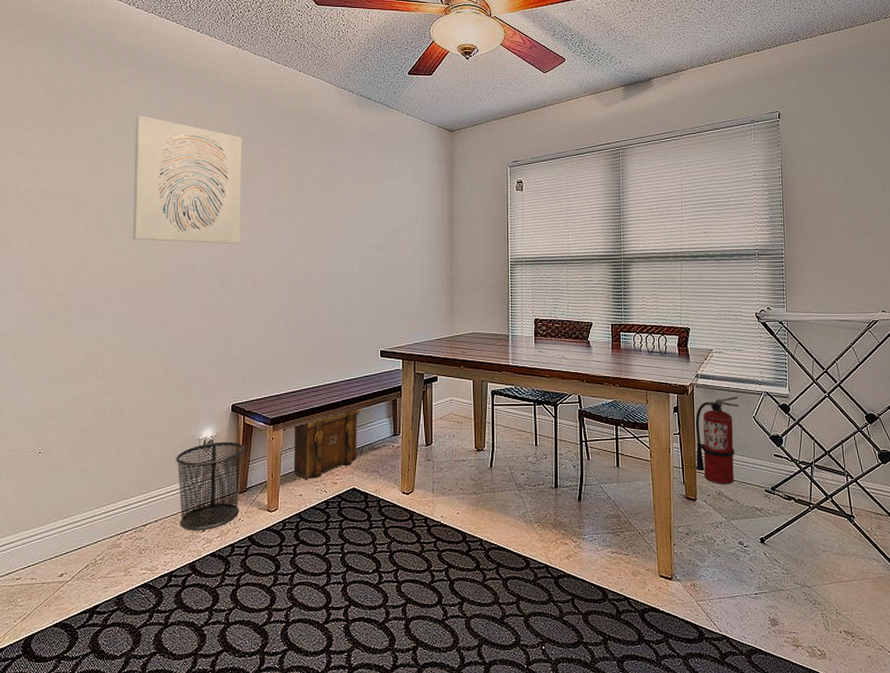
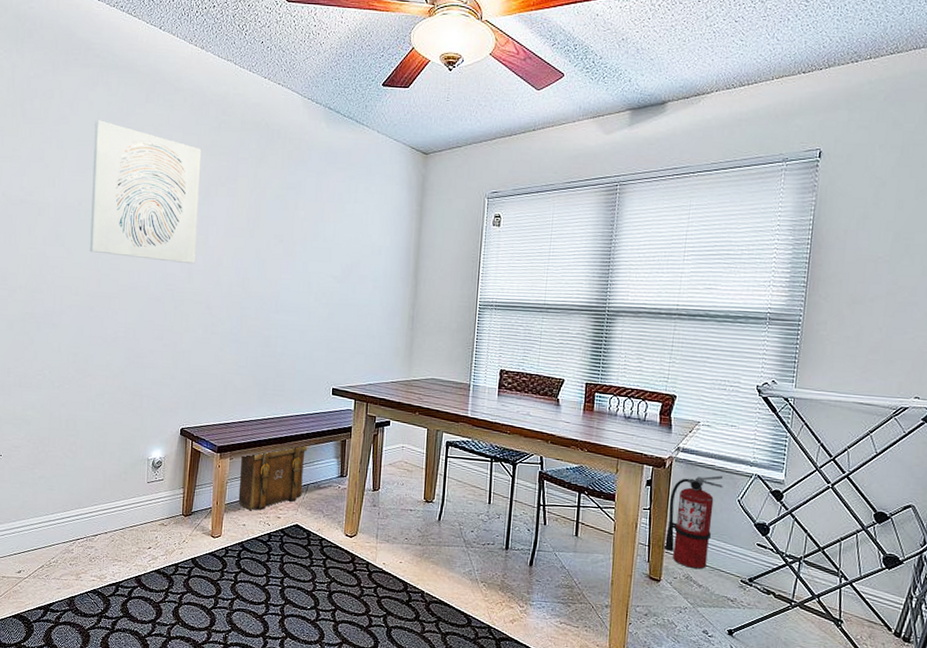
waste bin: present [175,441,245,530] -> none [125,463,192,547]

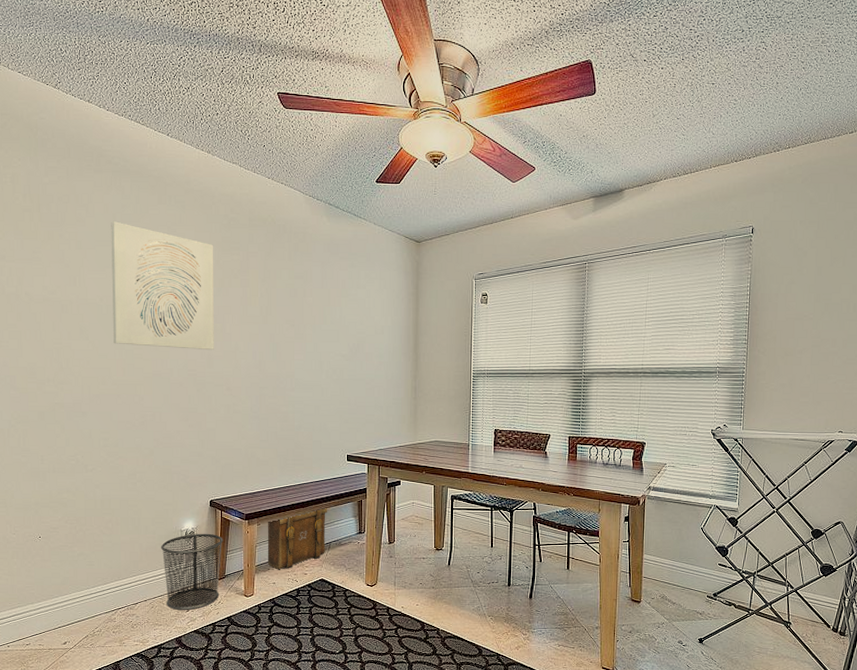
waste bin: none [125,463,192,547] -> present [160,533,223,610]
fire extinguisher: present [664,475,723,570] -> none [643,508,688,590]

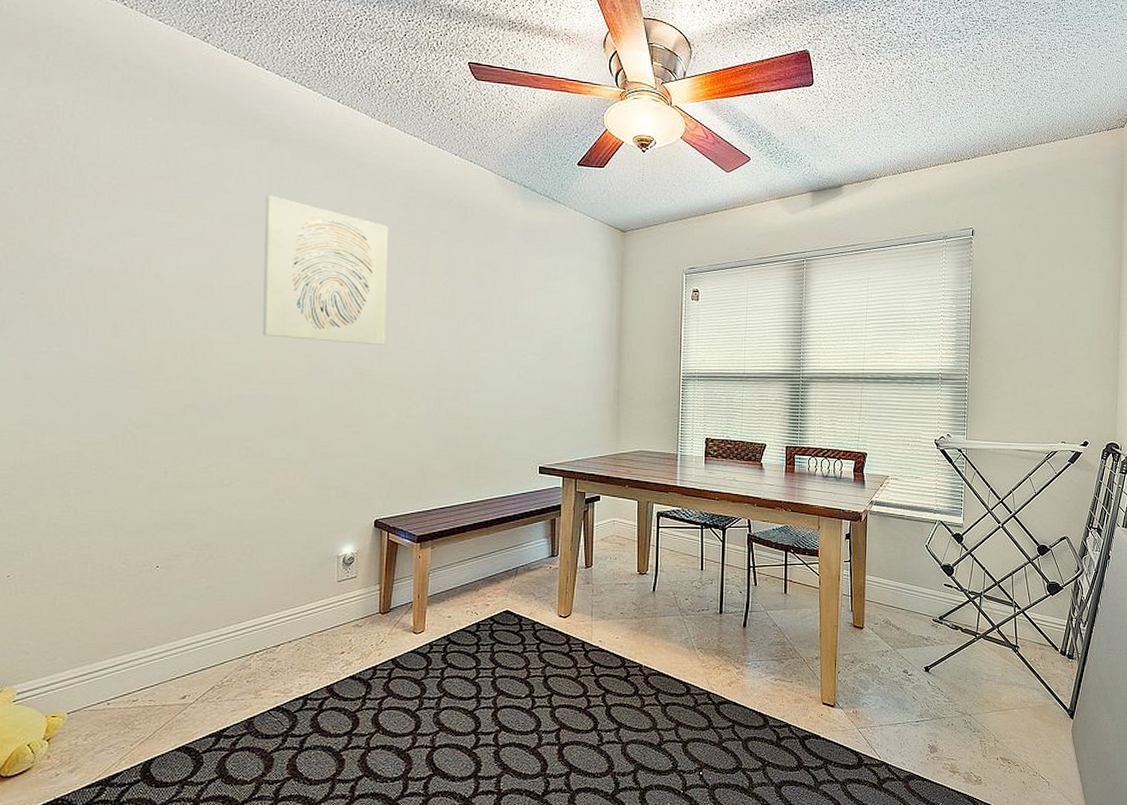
waste bin: present [160,533,223,610] -> none [311,559,389,652]
backpack: present [267,508,327,569] -> none [442,528,515,600]

